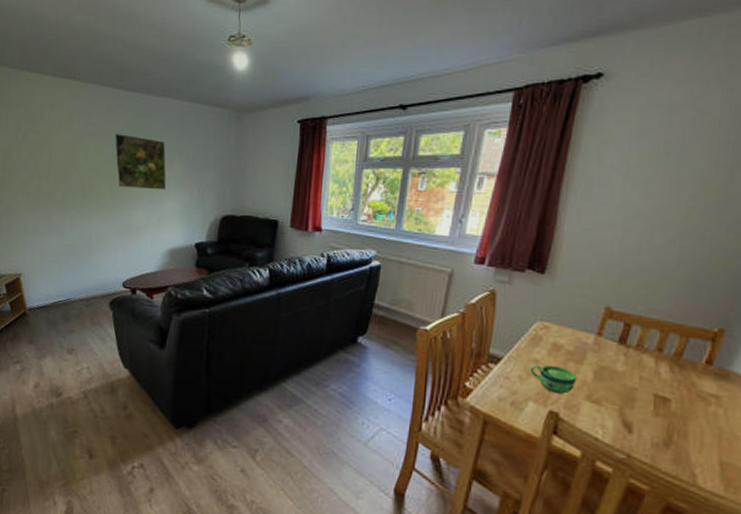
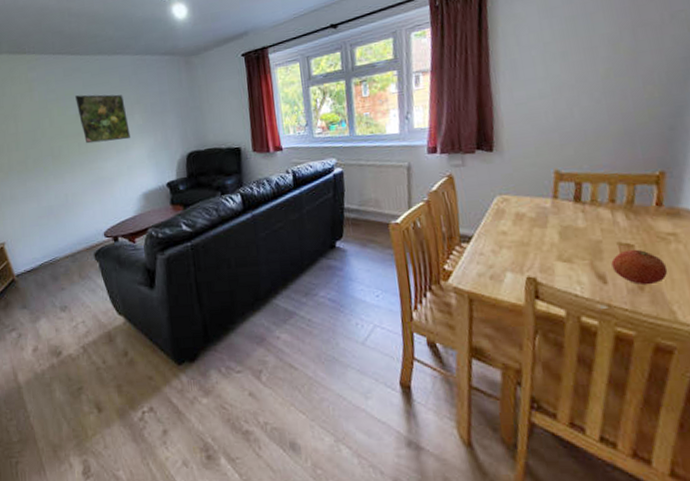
cup: present [530,364,577,394] -> none [500,233,546,260]
fruit: none [641,403,700,444] -> present [611,249,668,286]

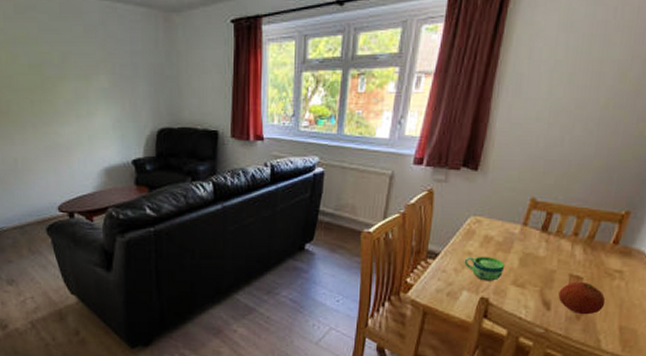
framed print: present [75,94,130,144] -> none [28,41,93,104]
cup: none [500,233,546,260] -> present [464,256,505,281]

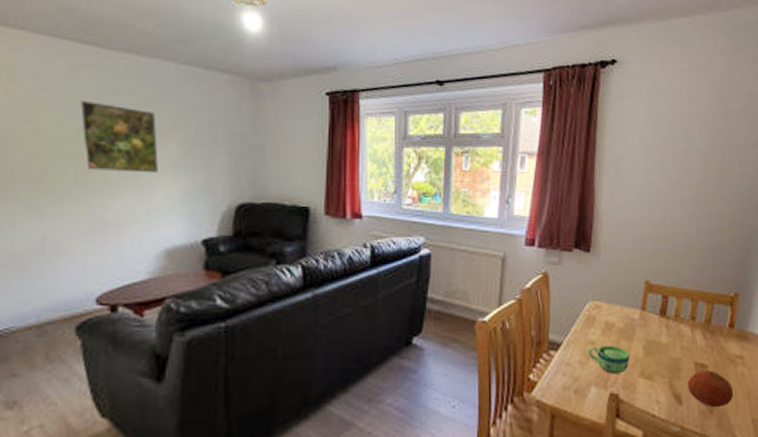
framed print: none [28,41,93,104] -> present [81,101,158,174]

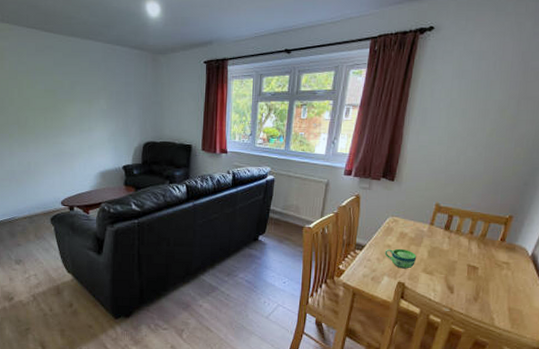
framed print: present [81,101,158,174] -> none [45,72,94,121]
fruit: present [687,370,734,408] -> none [459,270,497,298]

